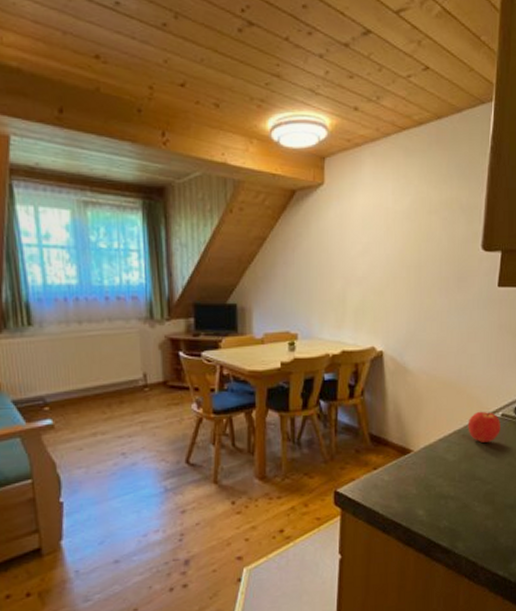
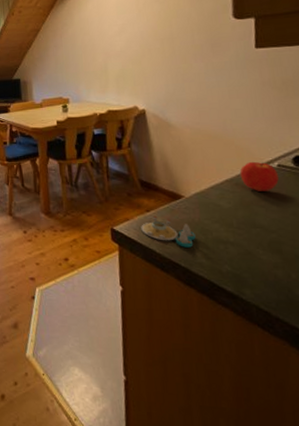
salt and pepper shaker set: none [366,473,419,506] -> present [141,215,196,248]

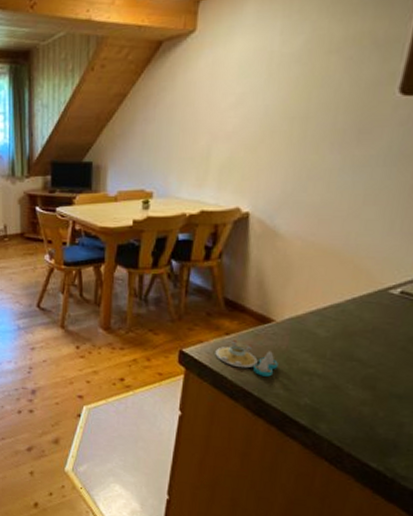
apple: present [239,161,279,191] -> none [349,285,398,322]

